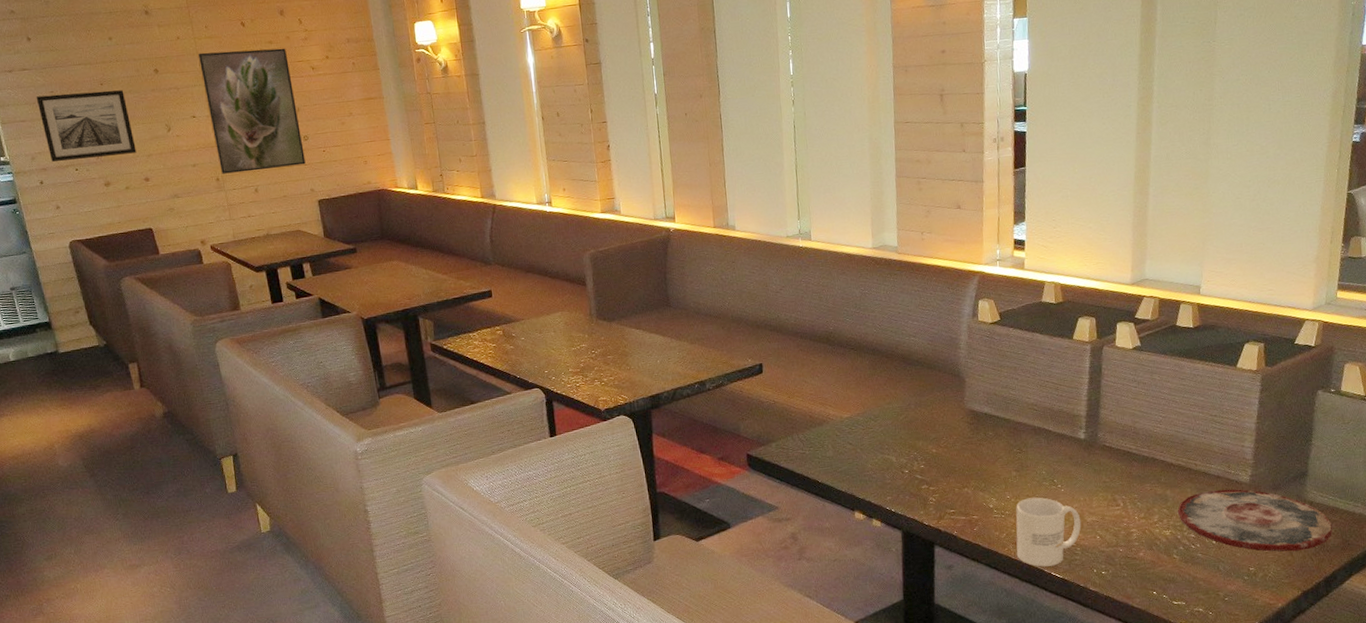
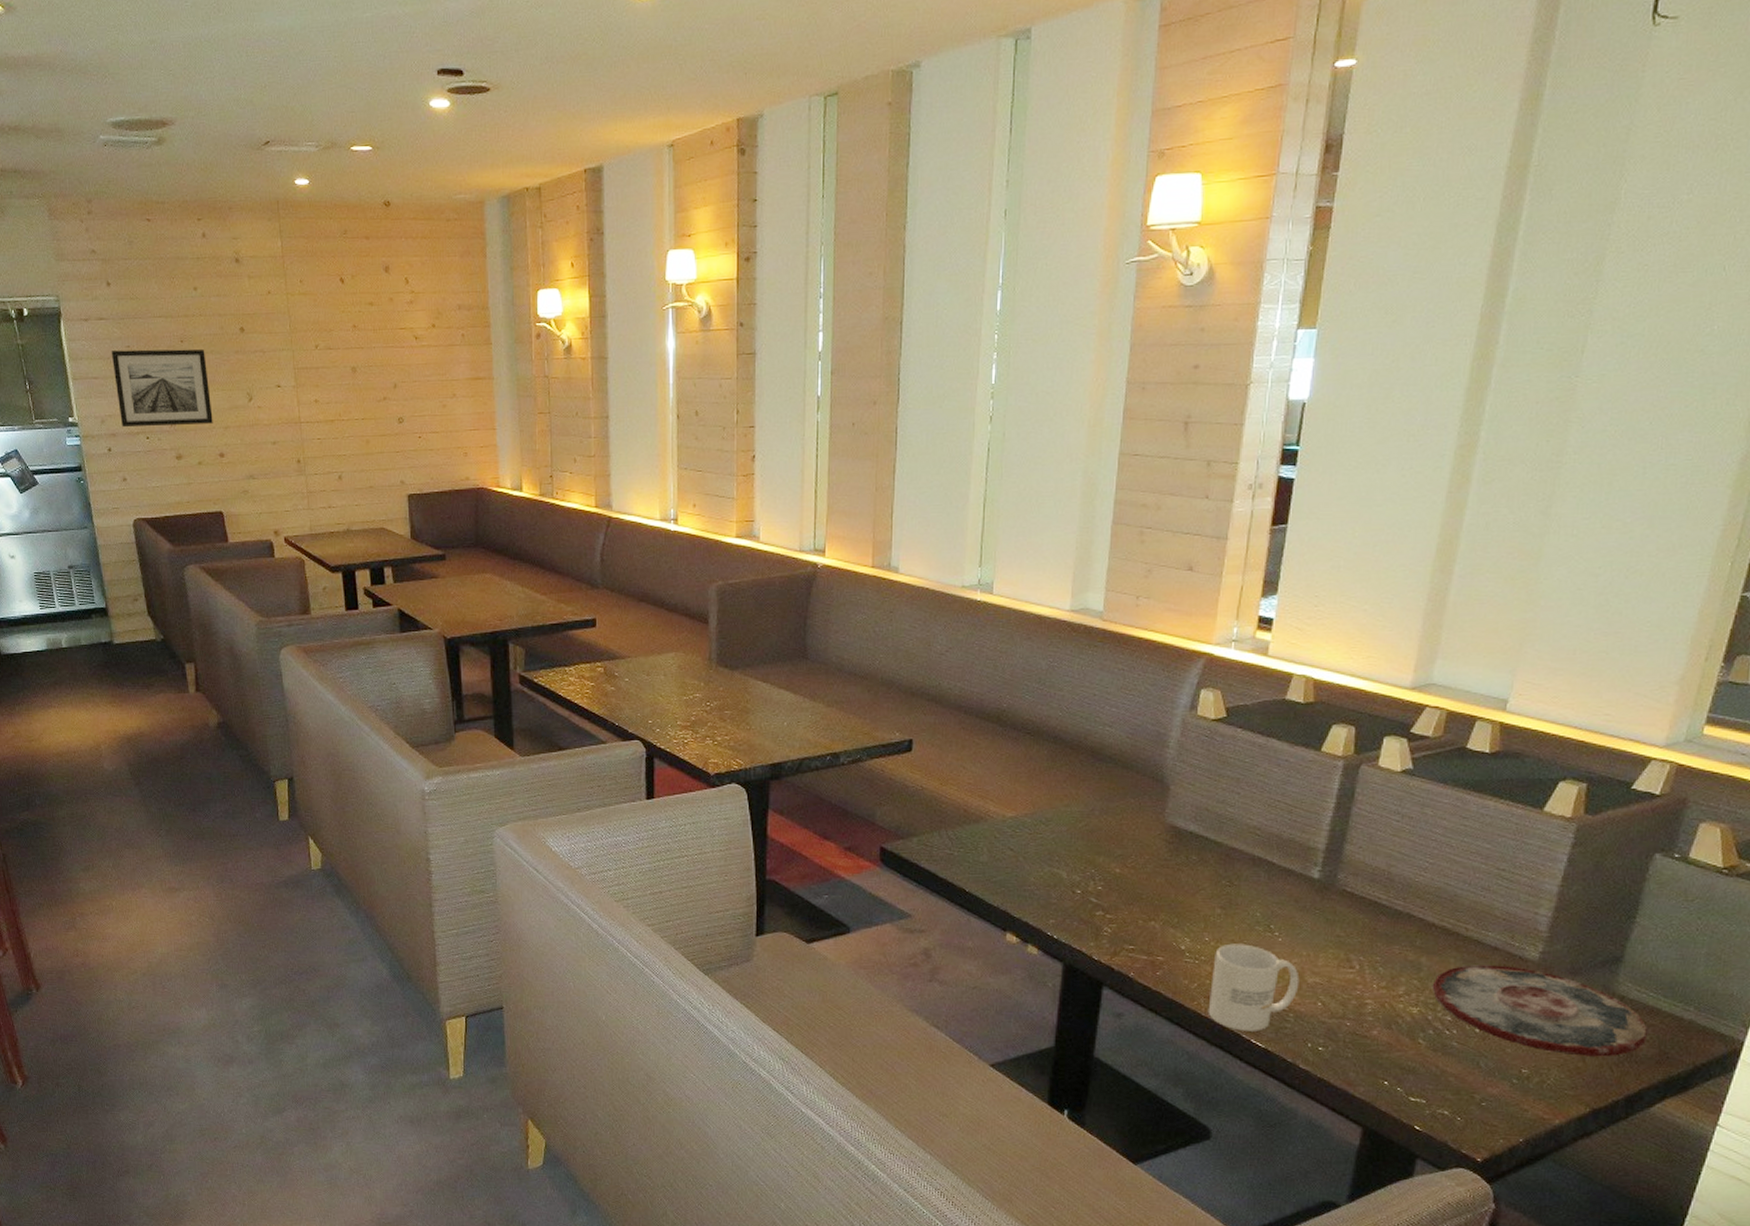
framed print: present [197,48,306,174] -> none [289,311,398,456]

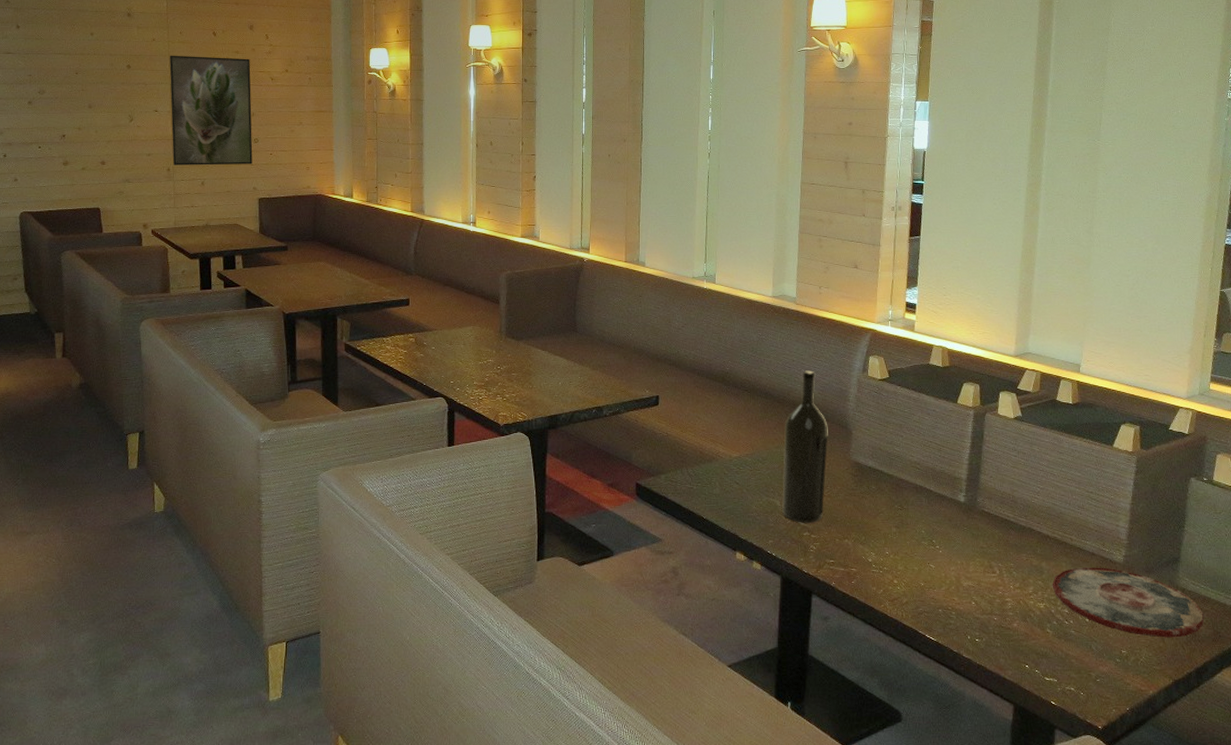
wall art: present [111,349,213,427] -> none [14,78,98,138]
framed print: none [289,311,398,456] -> present [169,55,253,166]
wine bottle: none [1069,707,1137,900] -> present [782,370,828,523]
mug: present [1207,943,1300,1031] -> none [892,556,957,628]

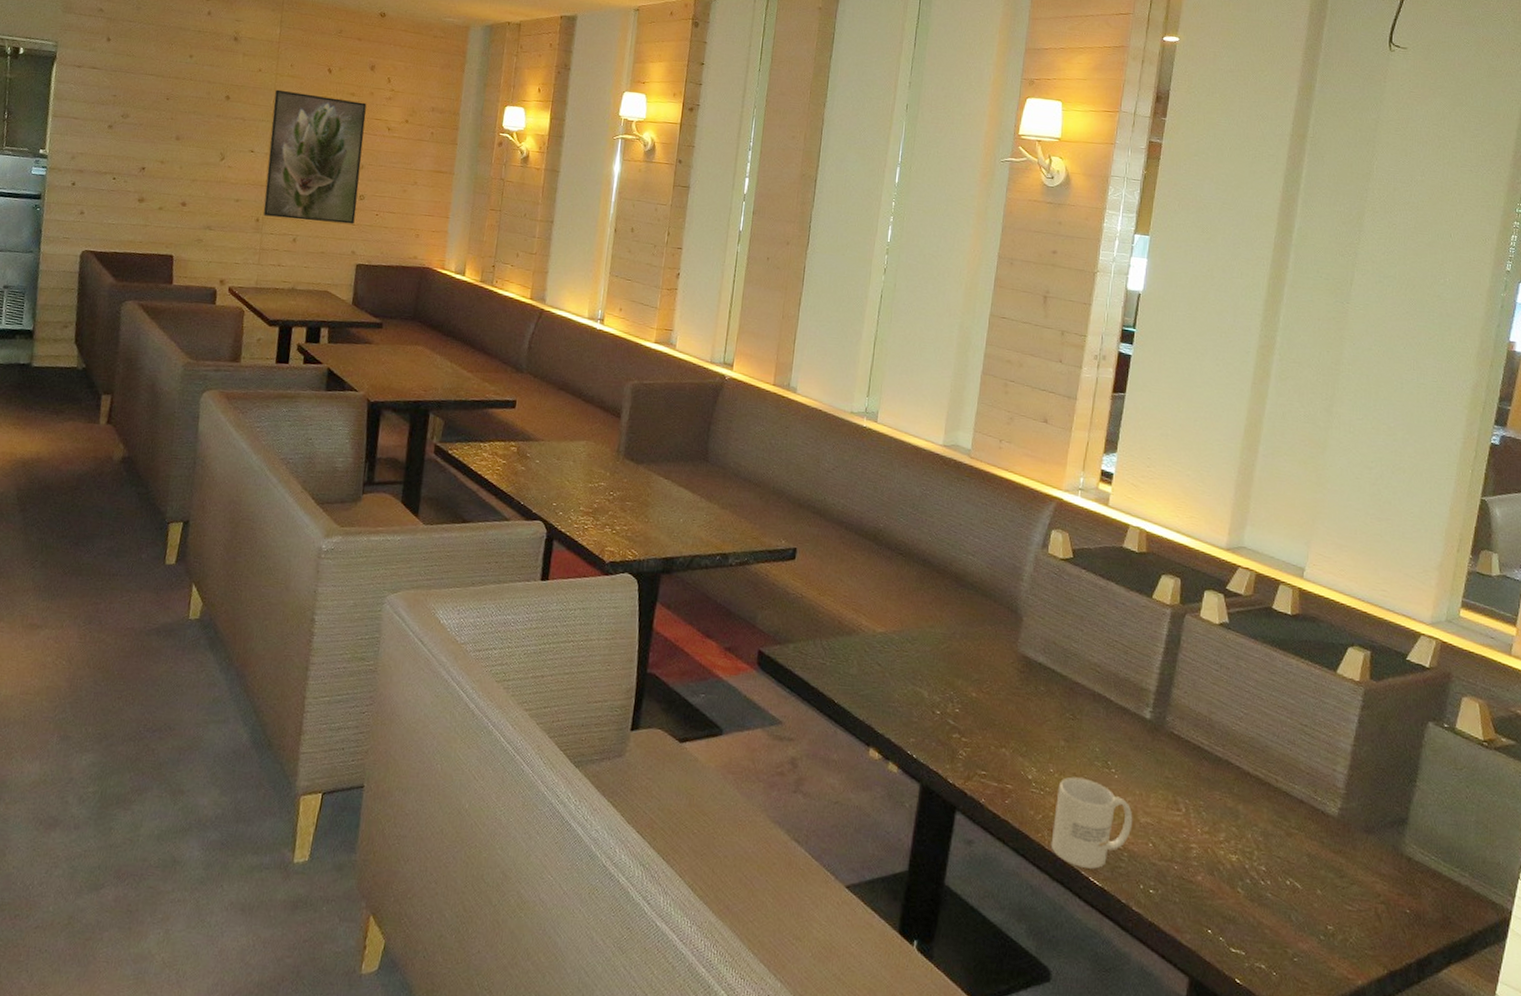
wine bottle: present [782,370,828,523] -> none [930,538,995,723]
mug: none [892,556,957,628] -> present [1050,776,1133,869]
plate: present [1052,567,1205,638] -> none [1248,815,1433,918]

